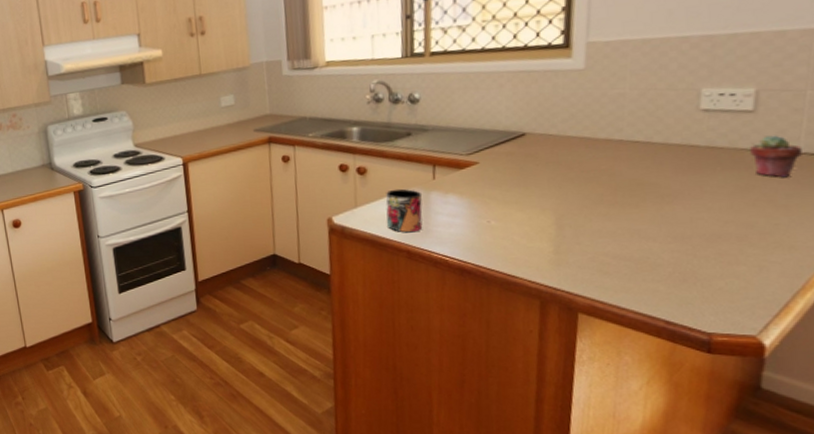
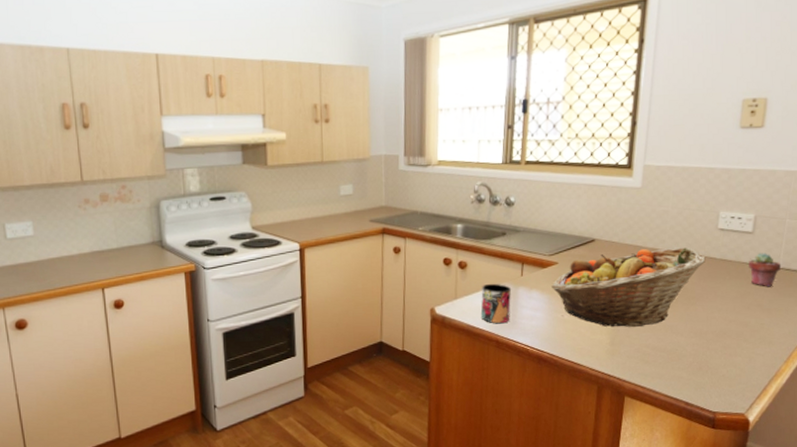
fruit basket: none [472,135,684,233] -> present [552,247,706,328]

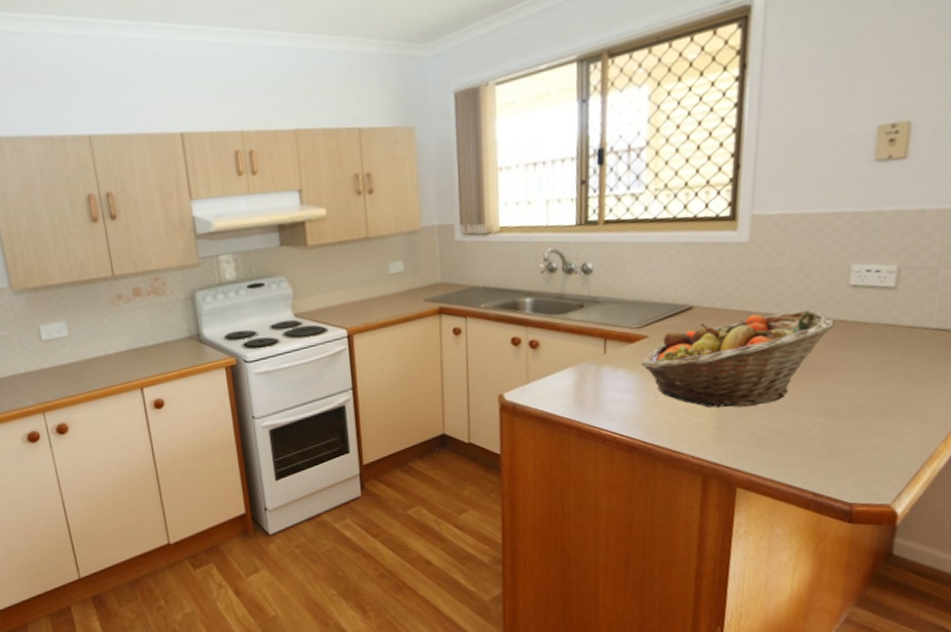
mug: present [480,283,512,324] -> none [557,363,594,409]
potted succulent: present [749,253,782,287] -> none [891,311,935,353]

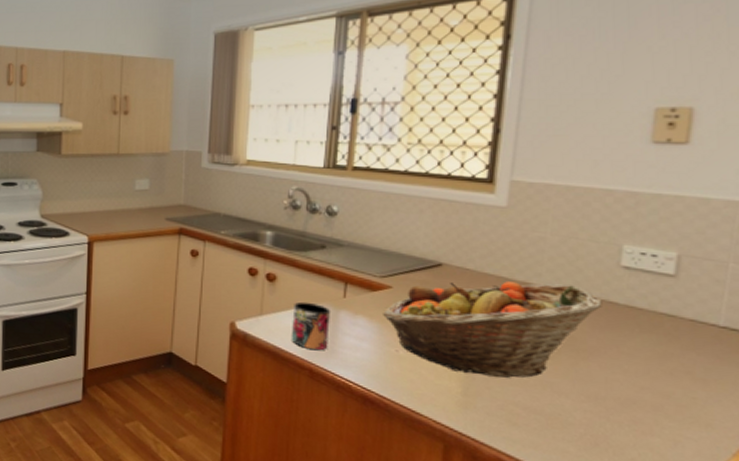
mug: none [557,363,594,409] -> present [291,301,331,351]

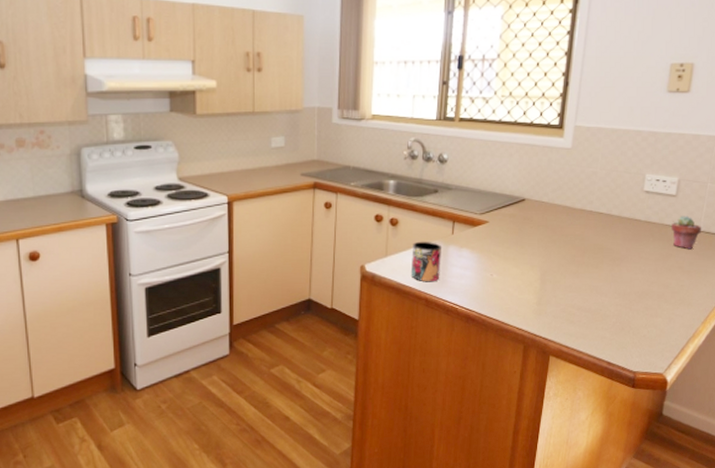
fruit basket: present [383,281,602,378] -> none [482,209,631,288]
potted succulent: none [670,303,724,350] -> present [671,216,702,250]

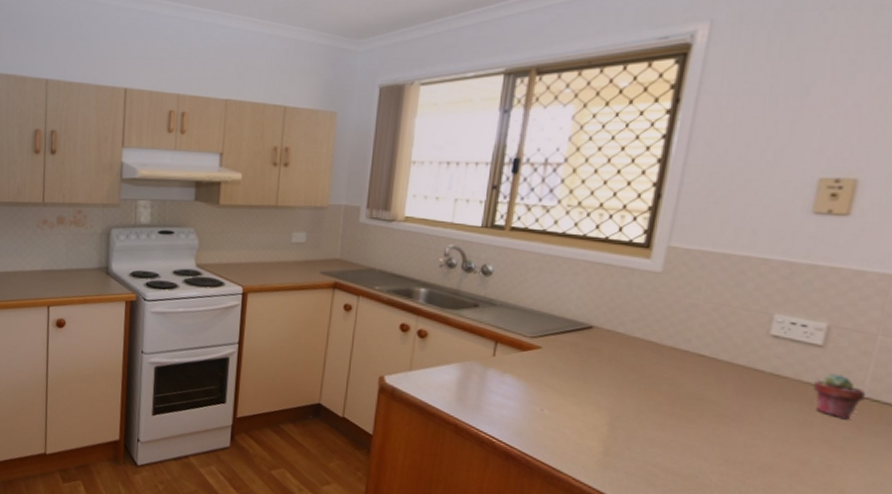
mug: present [410,241,442,282] -> none [438,358,480,407]

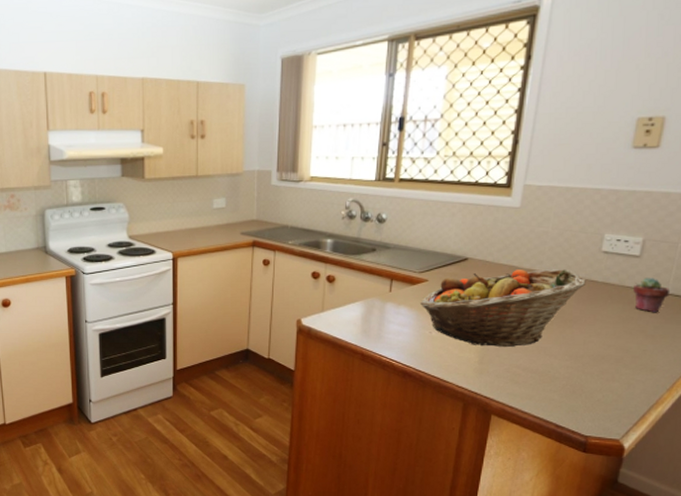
fruit basket: none [531,345,749,440] -> present [420,269,586,348]

